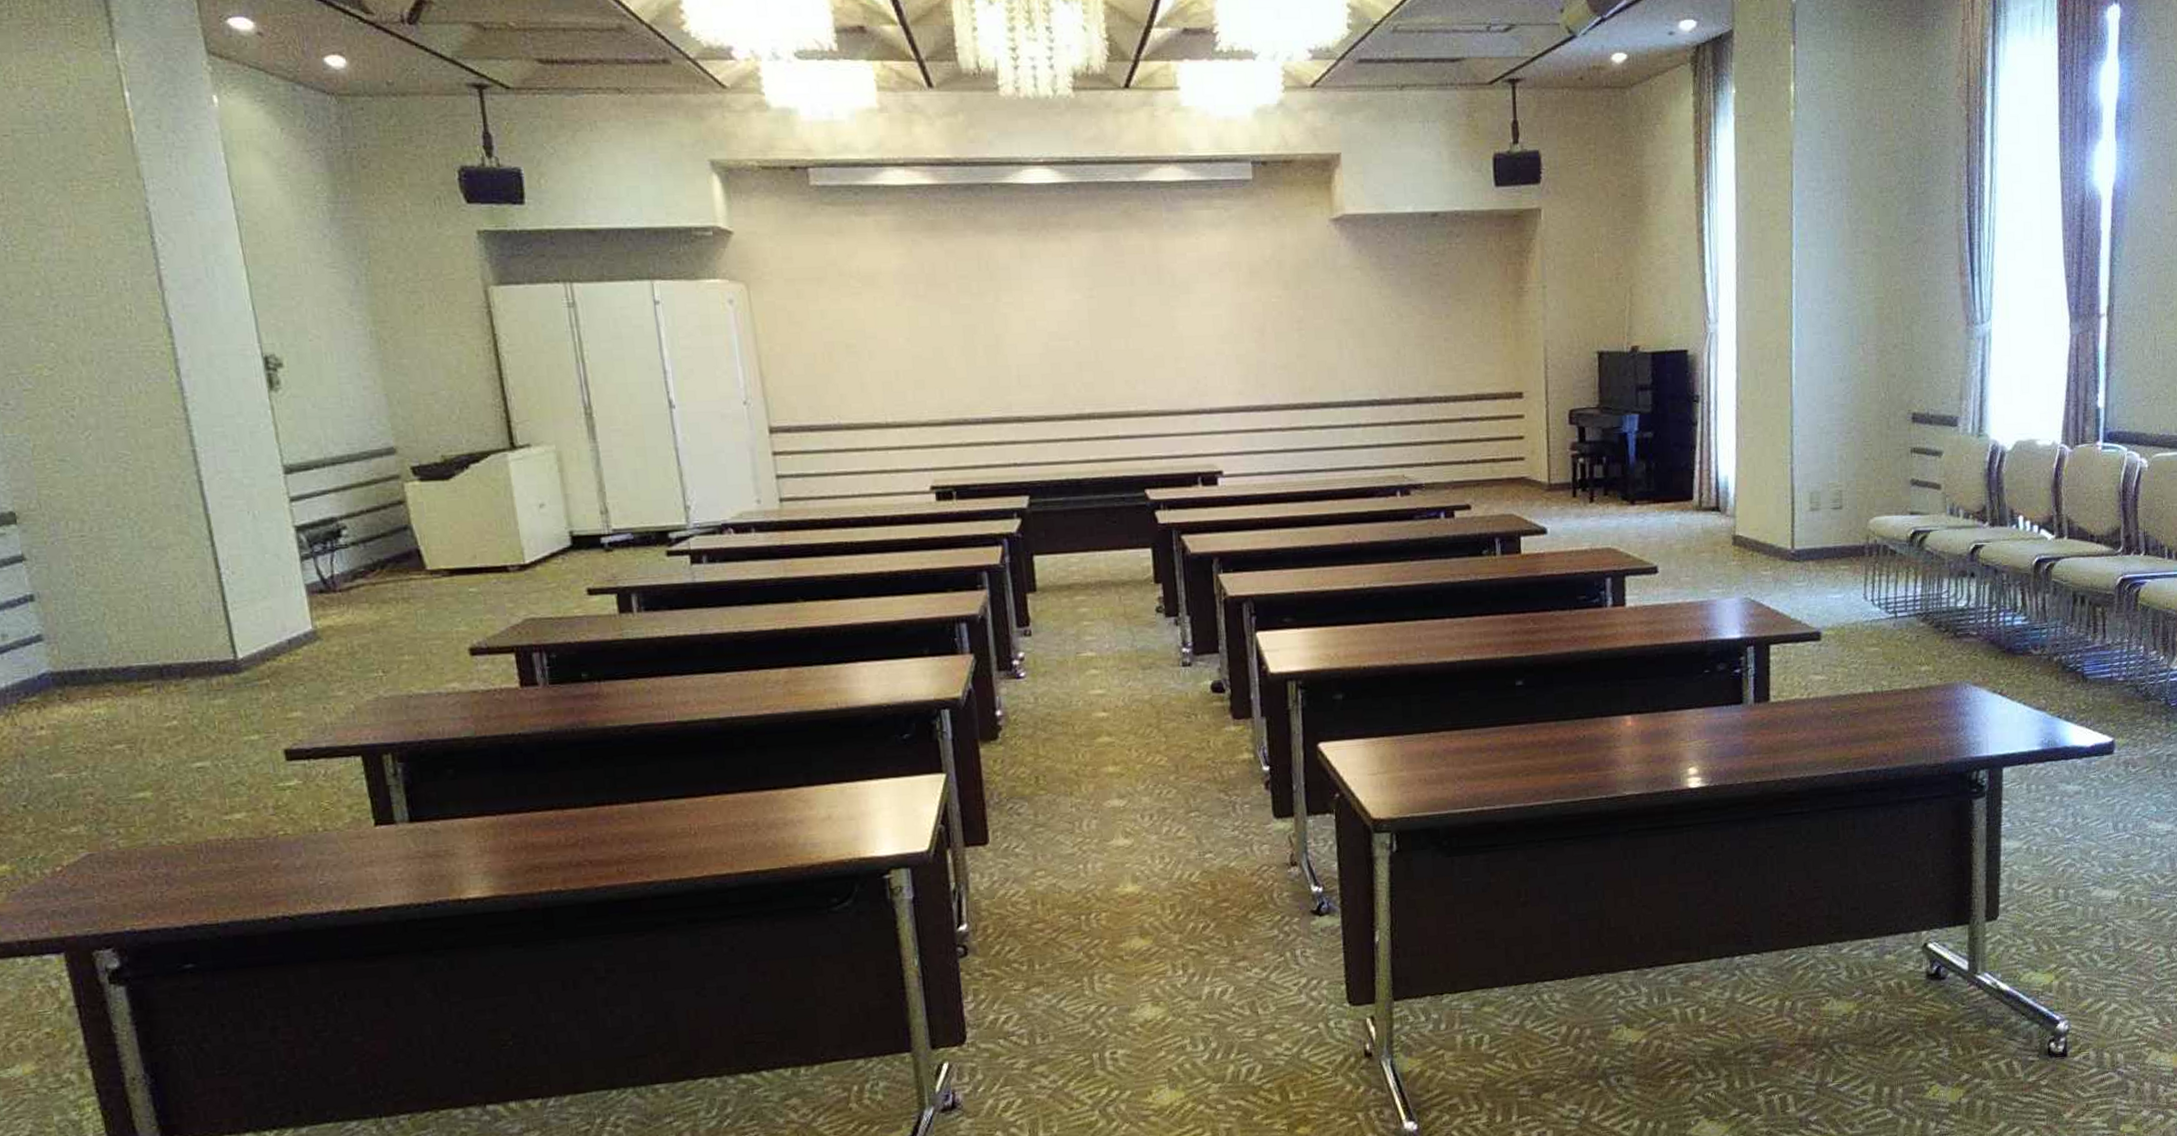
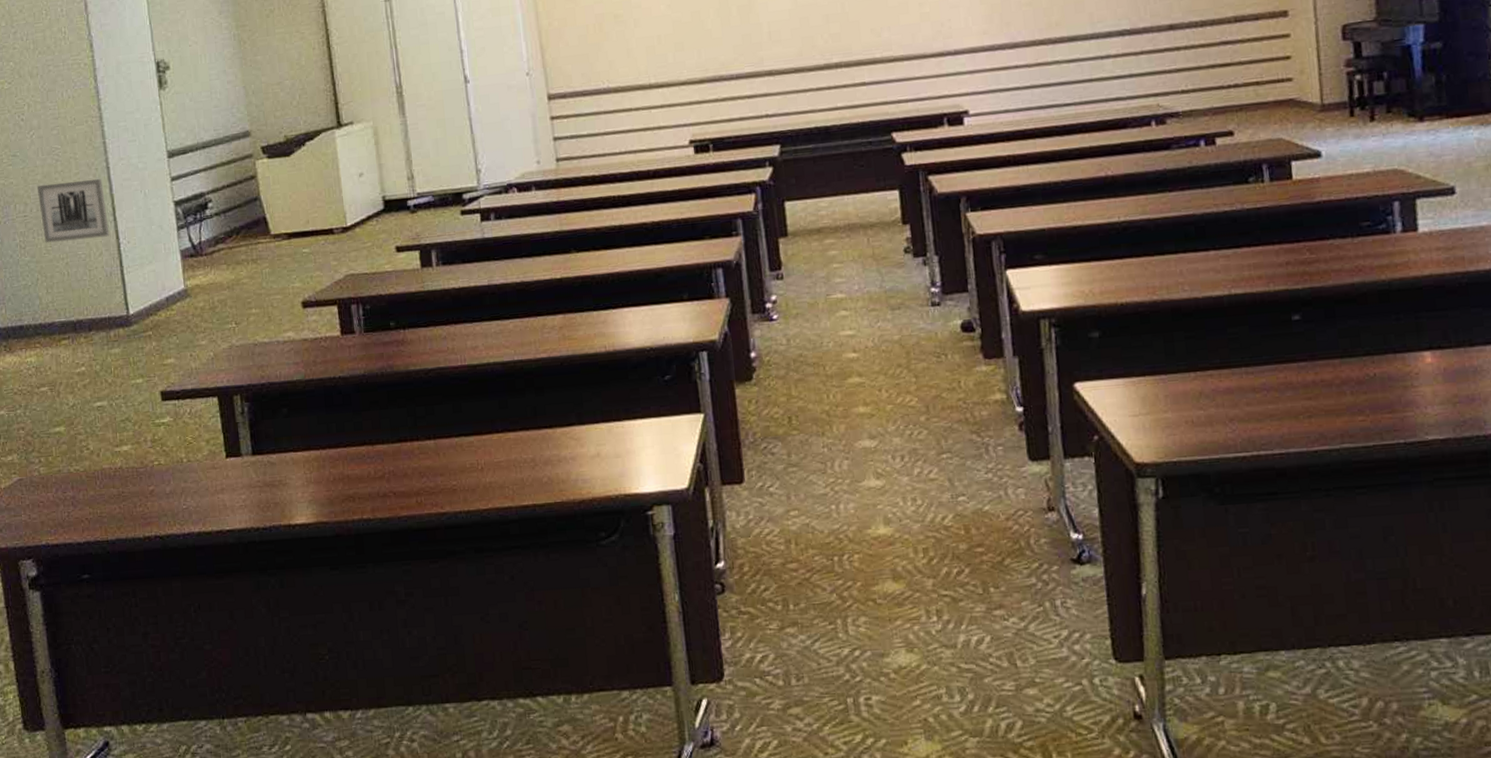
wall art: none [98,495,206,570] -> present [37,179,110,243]

